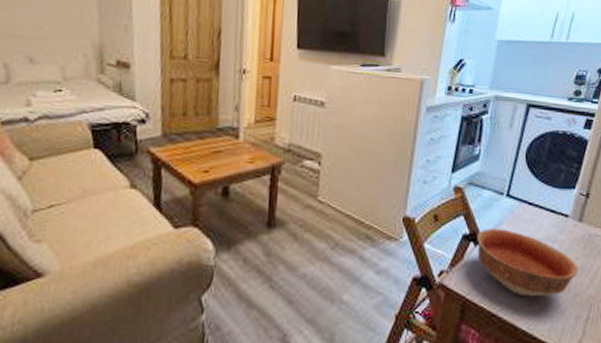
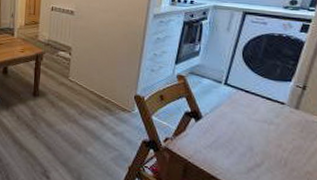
bowl: present [477,228,578,297] -> none [197,108,295,168]

